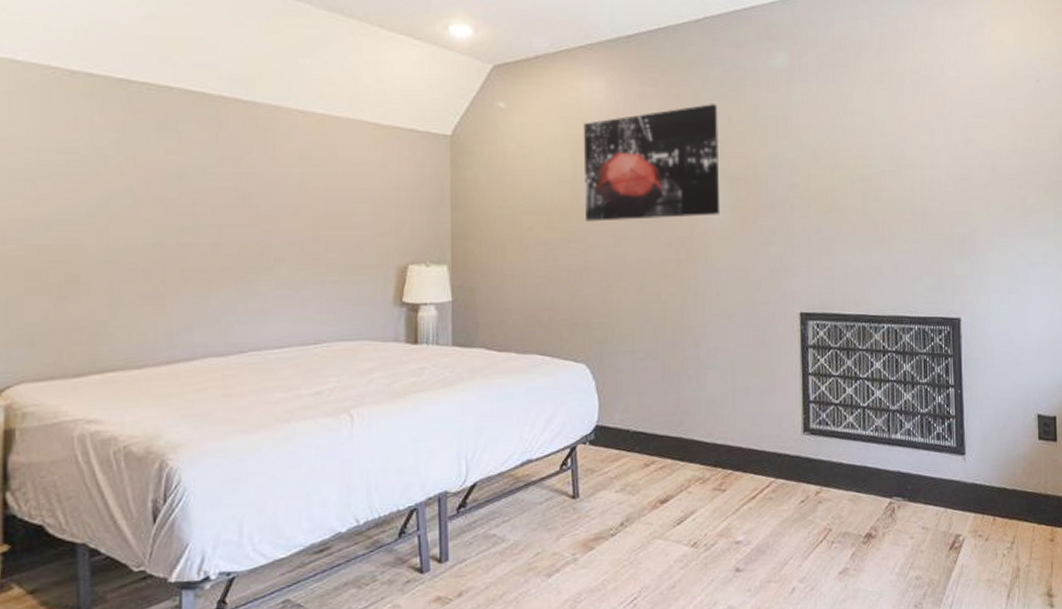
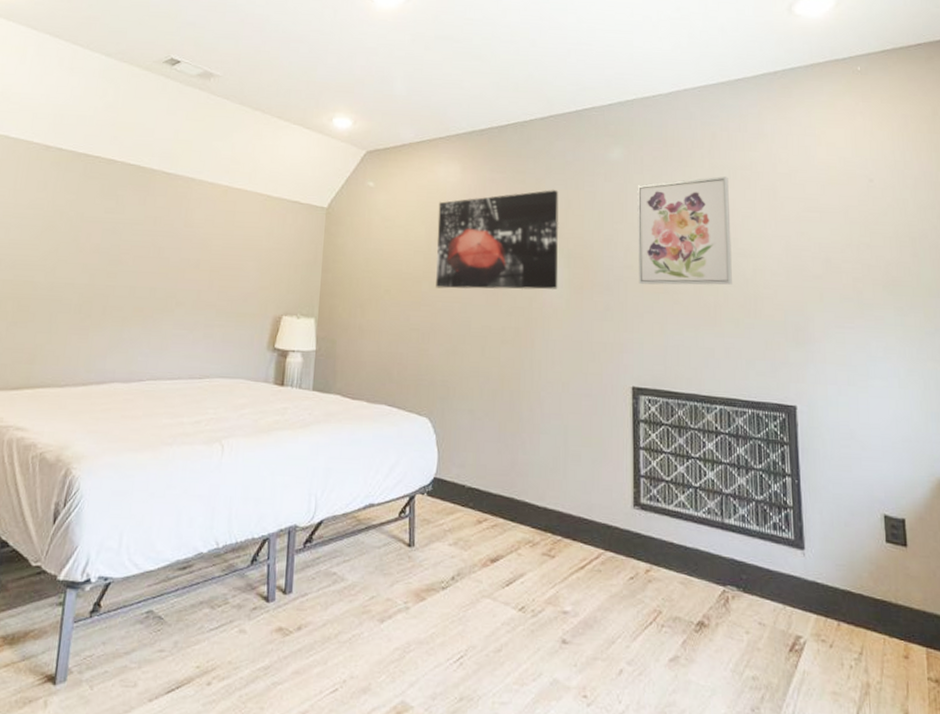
wall art: none [802,82,900,203] -> present [637,176,732,285]

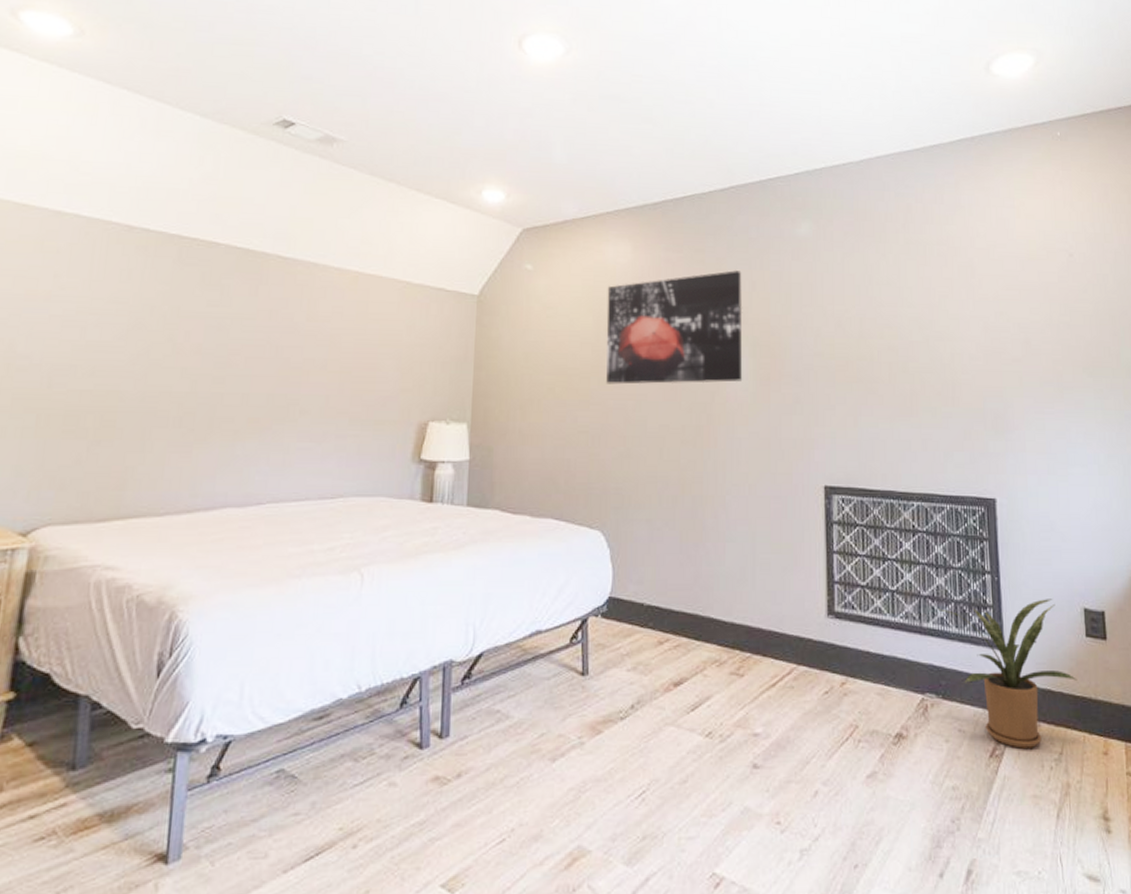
wall art: present [637,176,732,285] -> none [827,253,929,373]
house plant: none [740,503,878,646] -> present [939,599,1077,749]

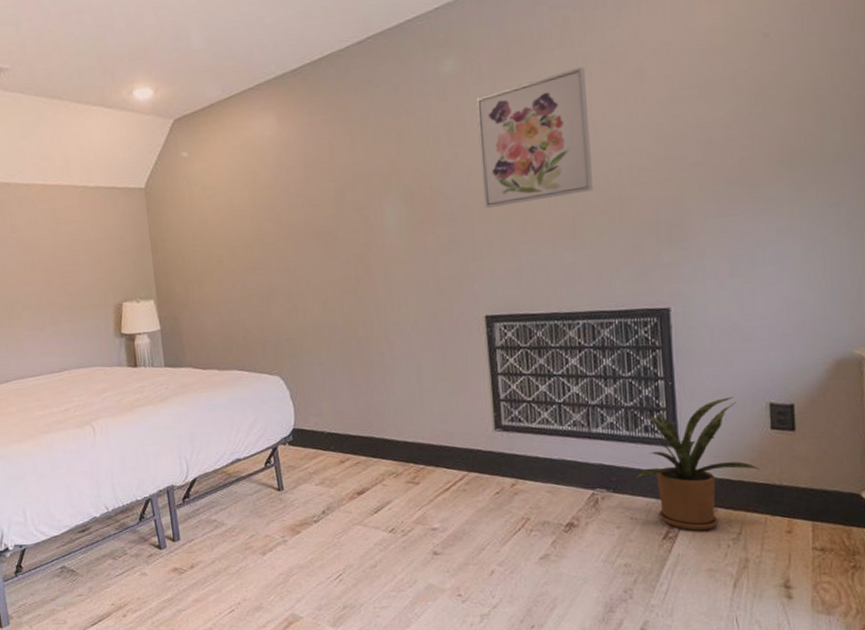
wall art: present [606,270,743,385] -> none [258,122,397,250]
wall art: none [827,253,929,373] -> present [476,67,593,208]

